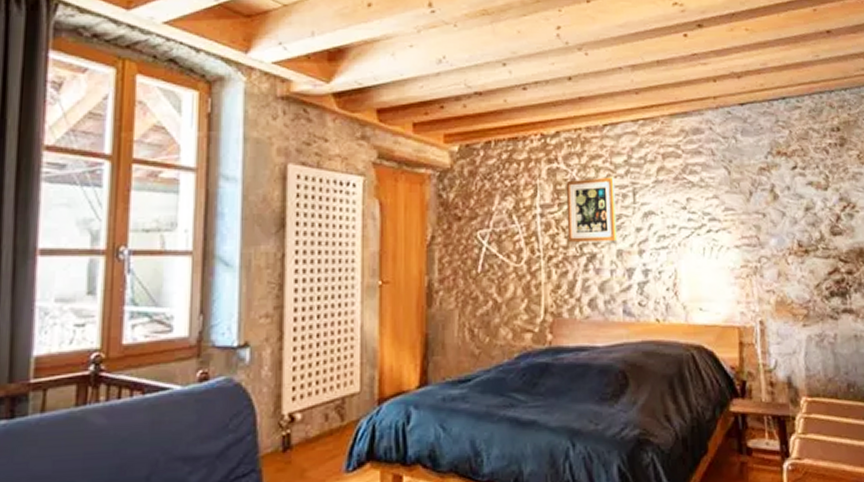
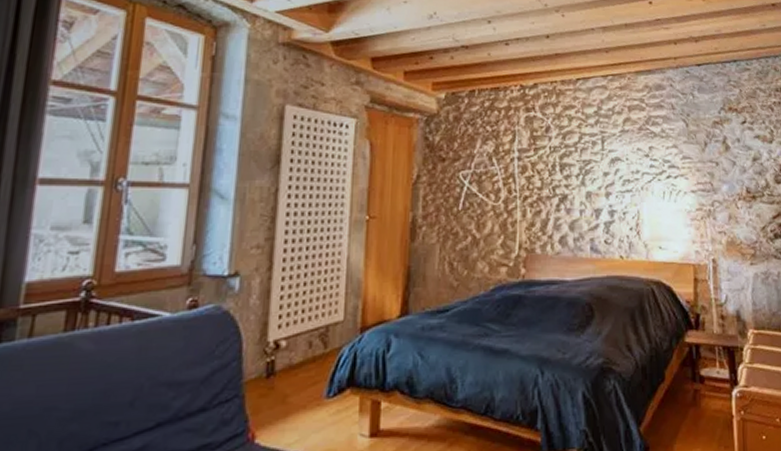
wall art: present [566,177,618,243] -> none [541,125,587,185]

